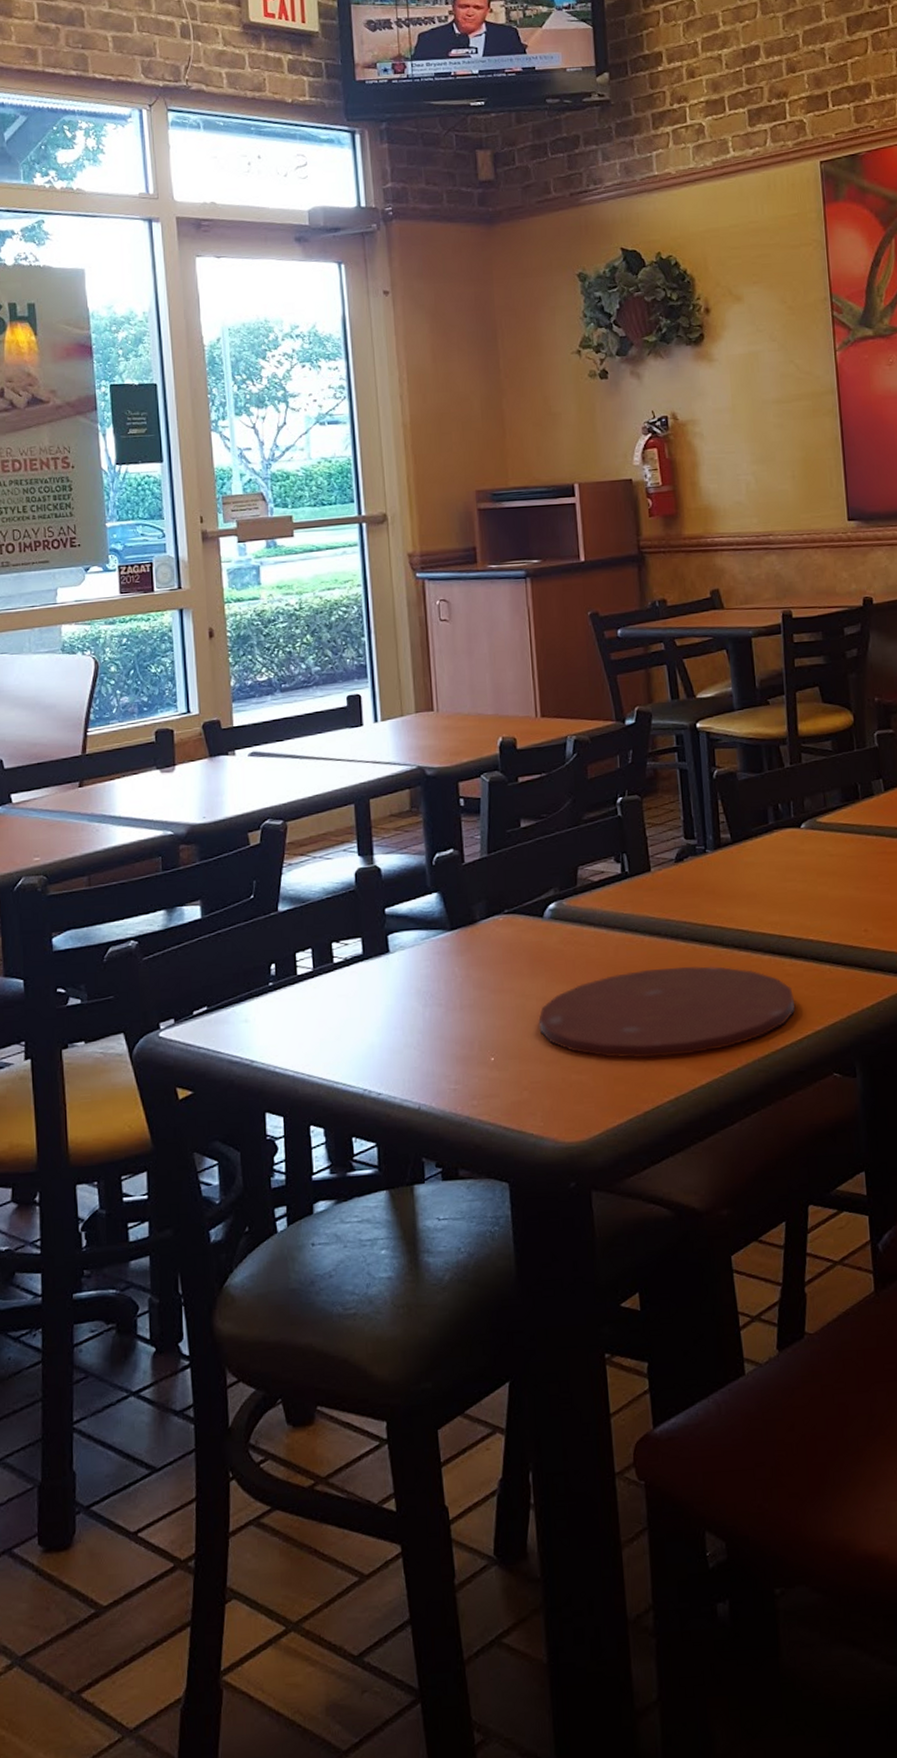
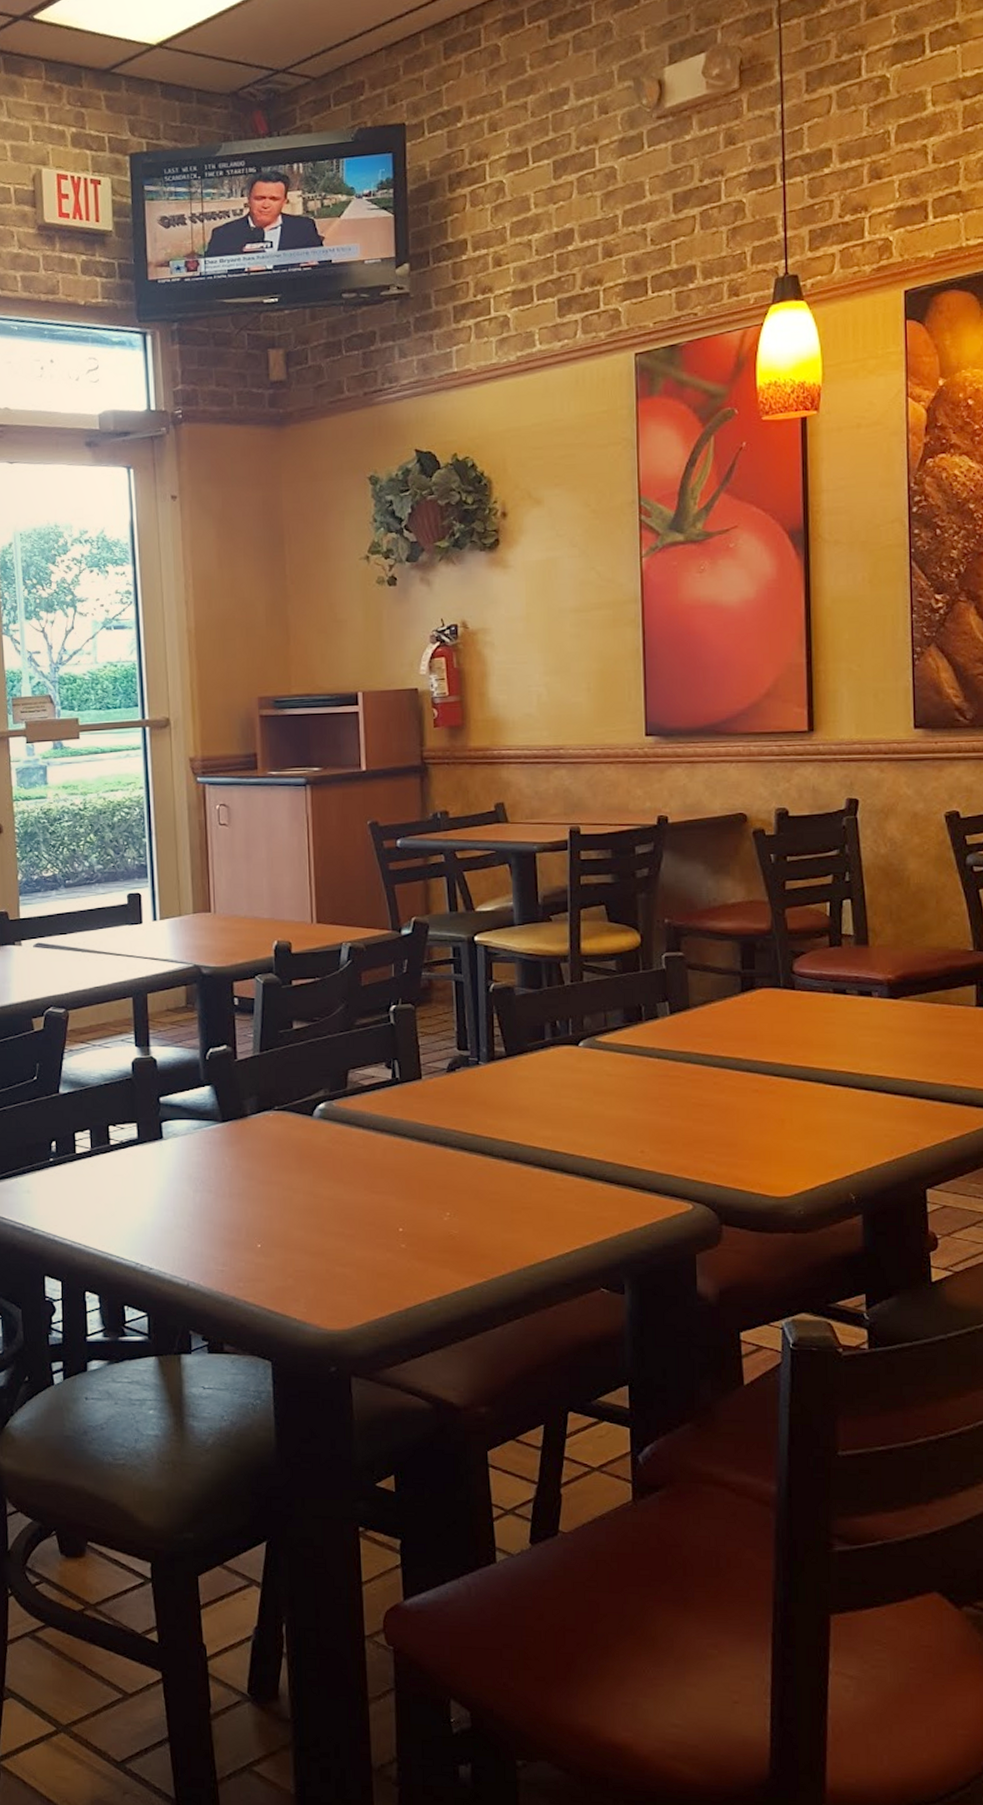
plate: present [538,966,795,1058] -> none [305,1173,563,1258]

